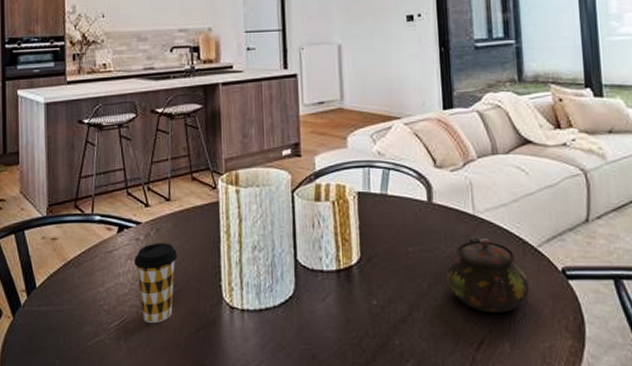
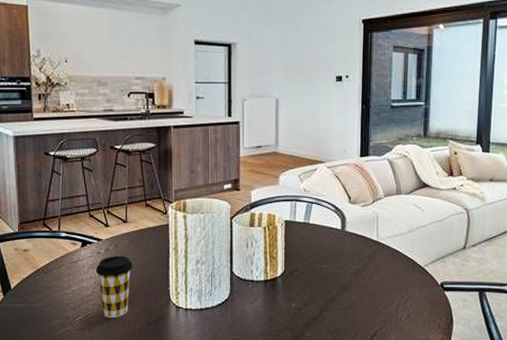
teapot: present [446,236,530,313] -> none [351,257,415,315]

